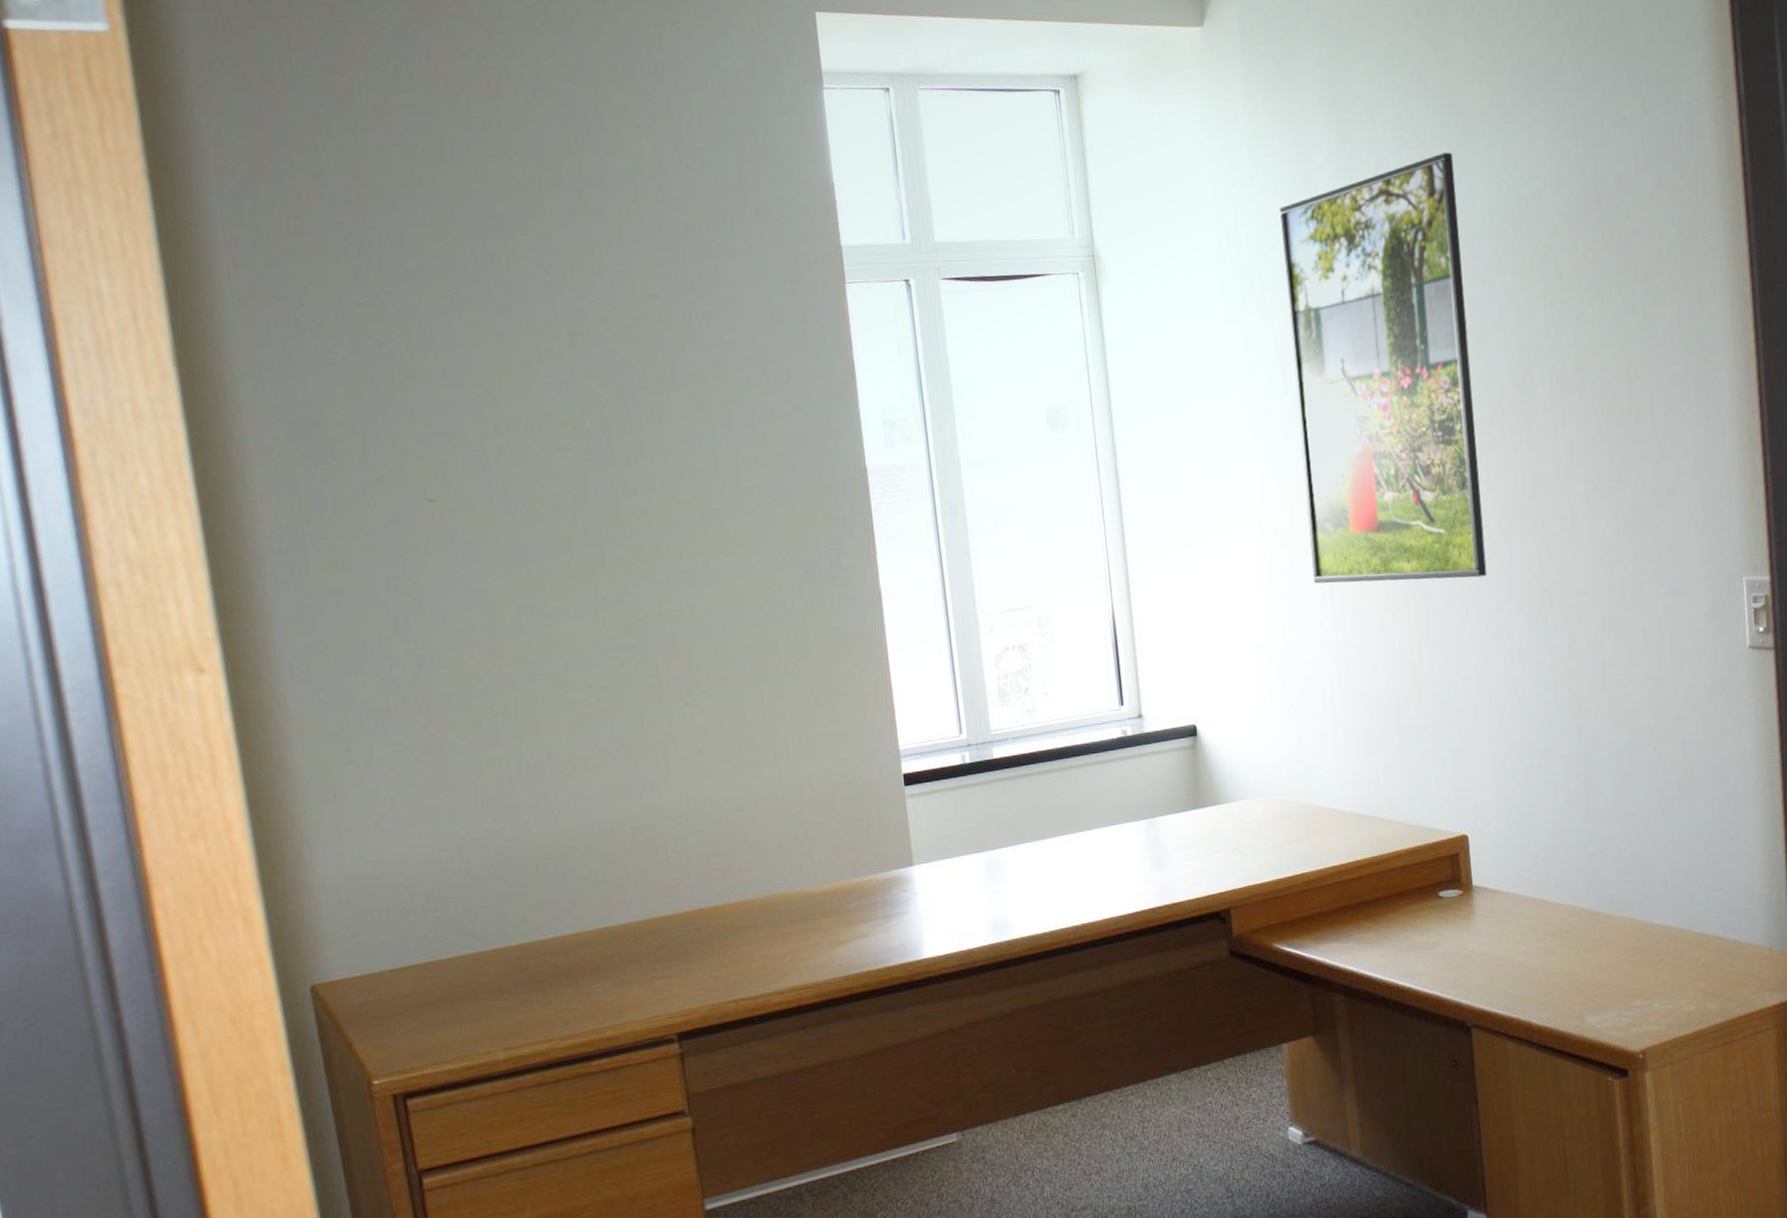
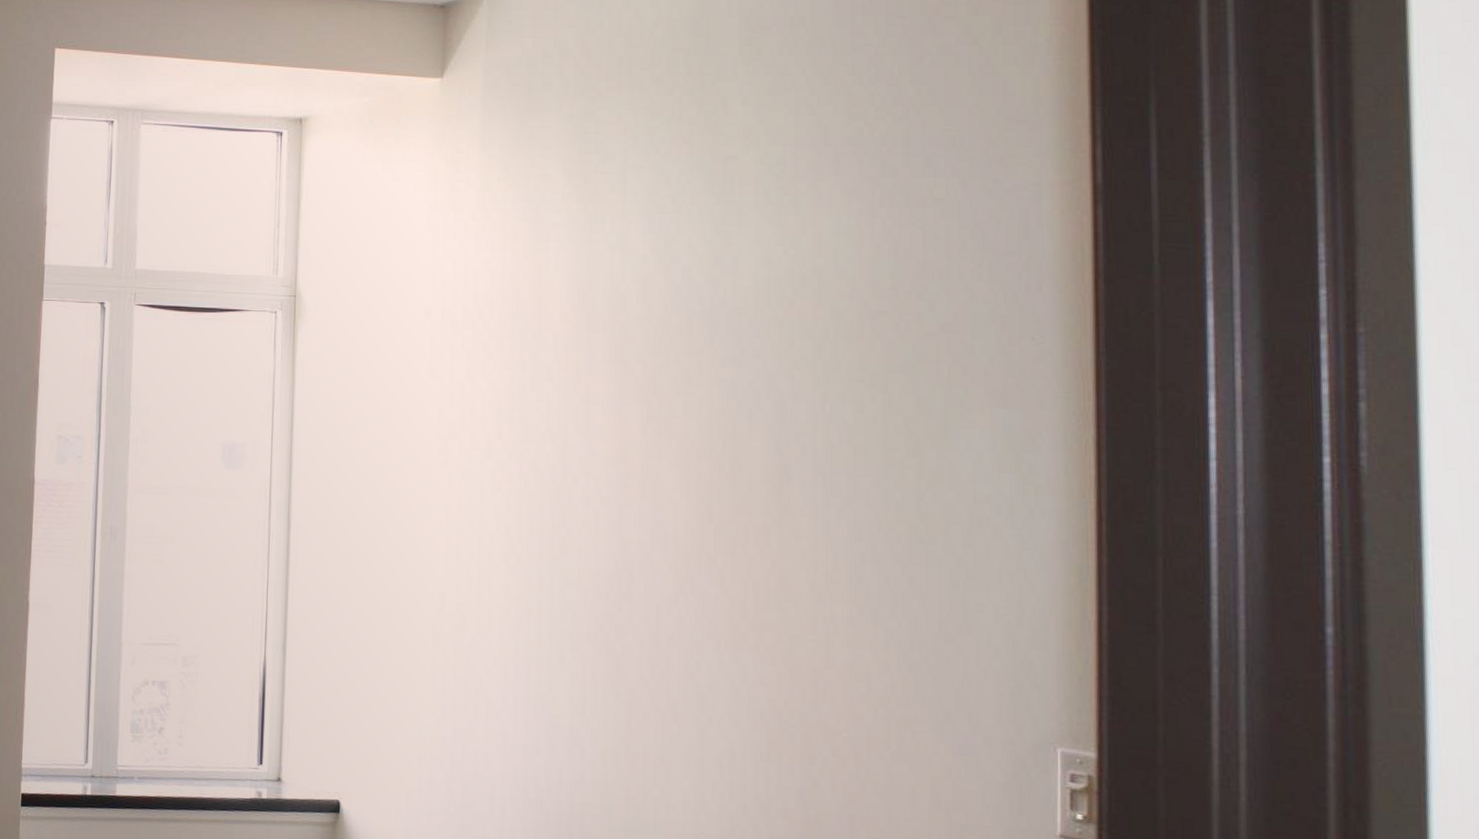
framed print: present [1280,152,1487,584] -> none [496,221,715,693]

